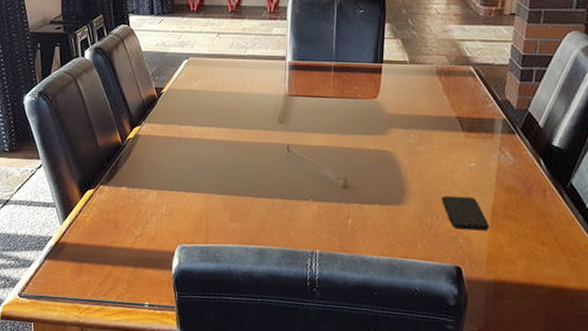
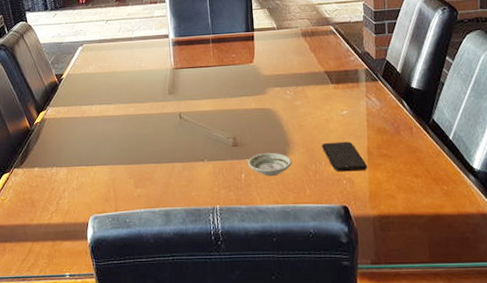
saucer: none [356,198,406,225] -> present [247,152,292,176]

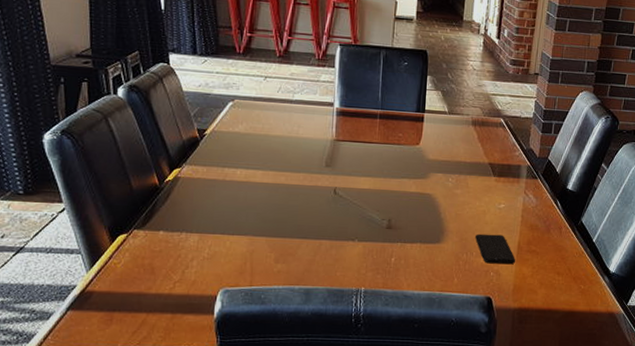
saucer: present [247,152,292,176] -> none [399,238,444,262]

